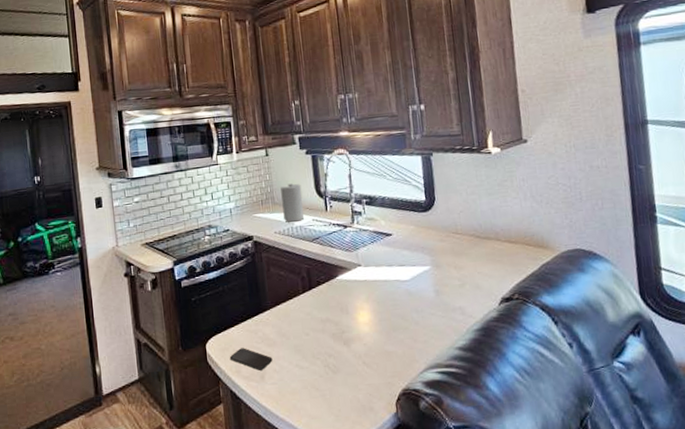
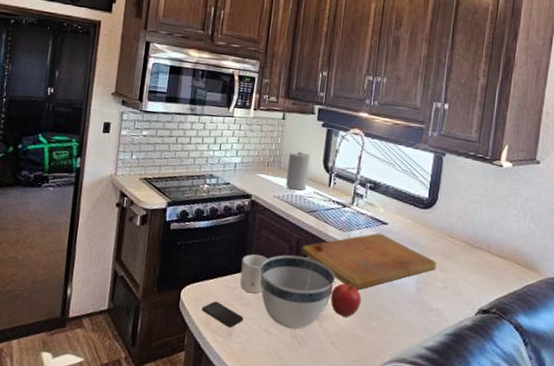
mug: none [258,293,284,333] -> present [240,254,268,294]
bowl: none [277,284,353,359] -> present [259,254,335,330]
cutting board: none [313,245,450,307] -> present [301,232,437,291]
fruit: none [352,302,384,336] -> present [330,283,362,317]

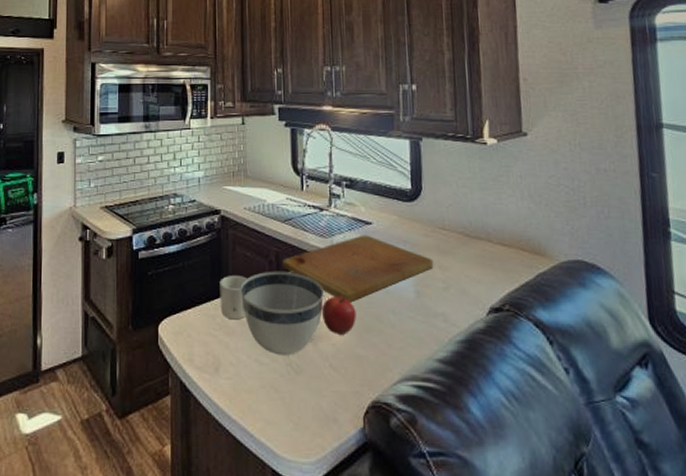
smartphone: present [202,301,244,327] -> none [184,334,230,361]
paper towel holder: present [286,151,311,191] -> none [255,157,278,198]

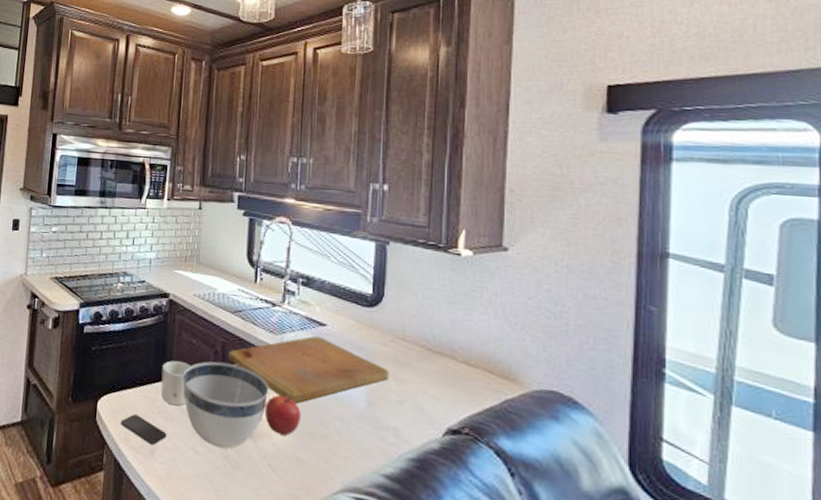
smartphone: none [184,334,230,361] -> present [121,414,167,445]

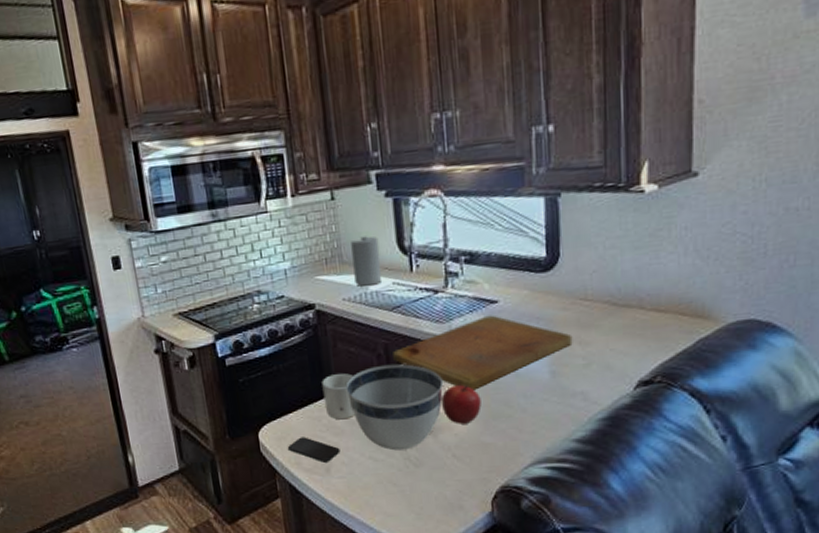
paper towel holder: none [206,244,232,288] -> present [351,236,383,287]

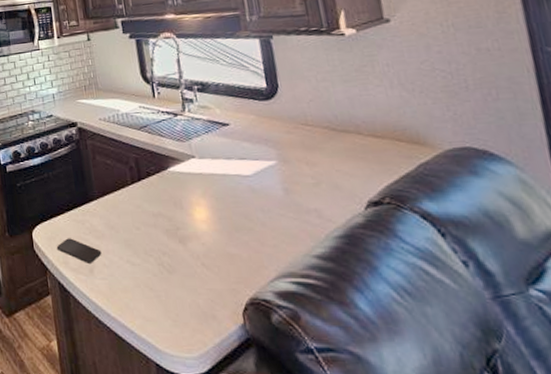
mug: present [322,373,355,420] -> none [84,183,113,224]
bowl: present [345,363,443,451] -> none [104,175,189,256]
paper towel holder: present [351,236,383,287] -> none [104,68,131,109]
cutting board: present [393,315,573,391] -> none [142,136,301,203]
fruit: present [440,385,481,424] -> none [186,198,224,234]

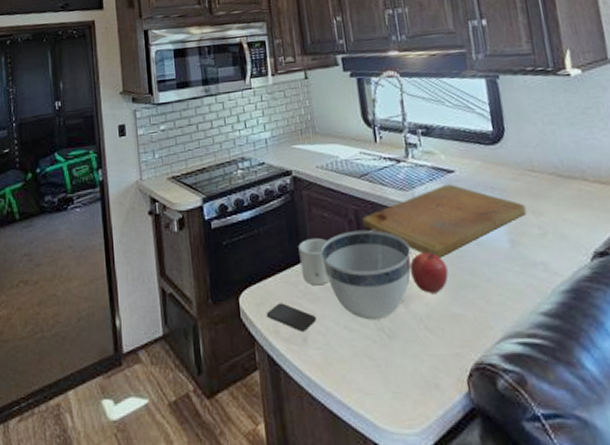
mug: none [84,183,113,224] -> present [298,238,330,286]
bowl: none [104,175,189,256] -> present [320,229,411,320]
cutting board: none [142,136,301,203] -> present [362,184,527,258]
fruit: none [186,198,224,234] -> present [409,252,448,293]

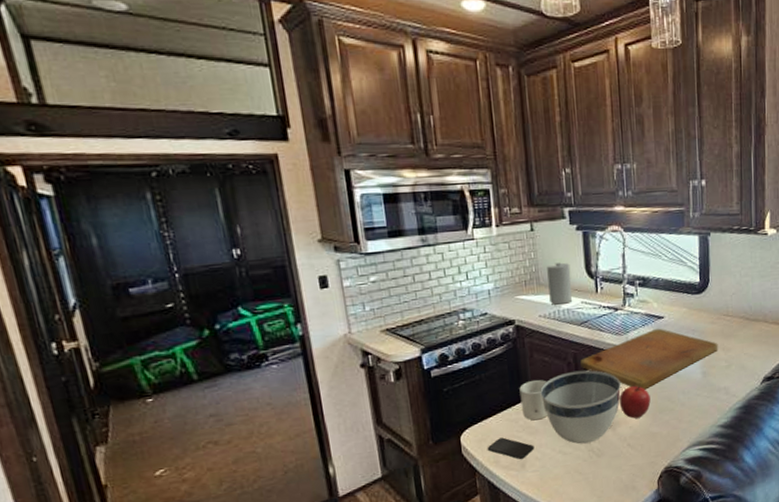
paper towel holder: none [322,110,351,155] -> present [547,262,573,305]

